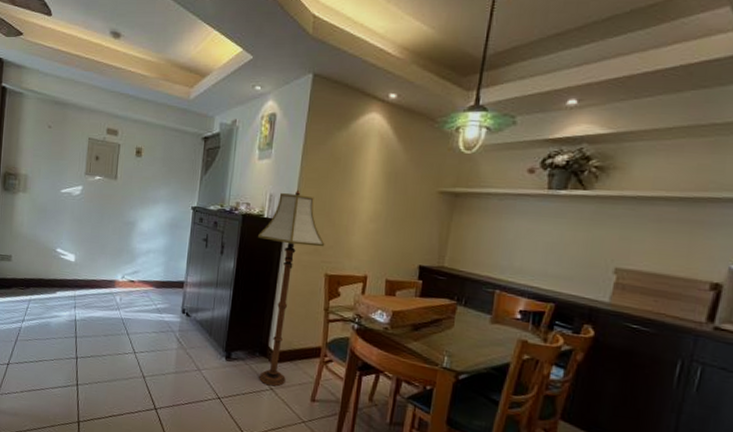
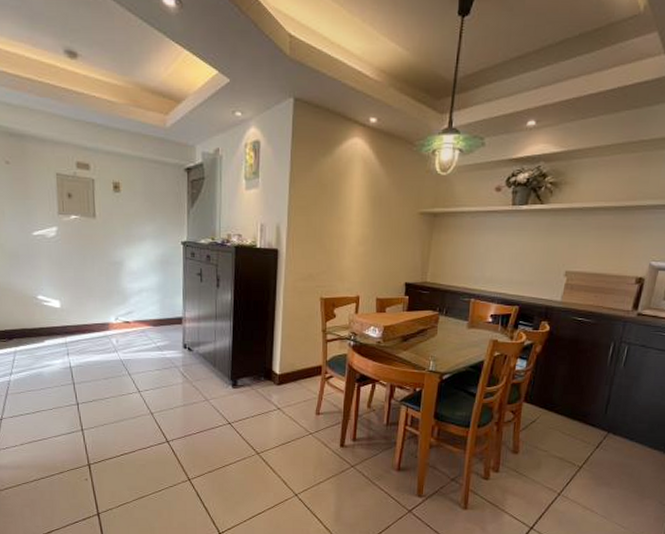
floor lamp: present [258,189,325,387] -> none [253,217,318,406]

